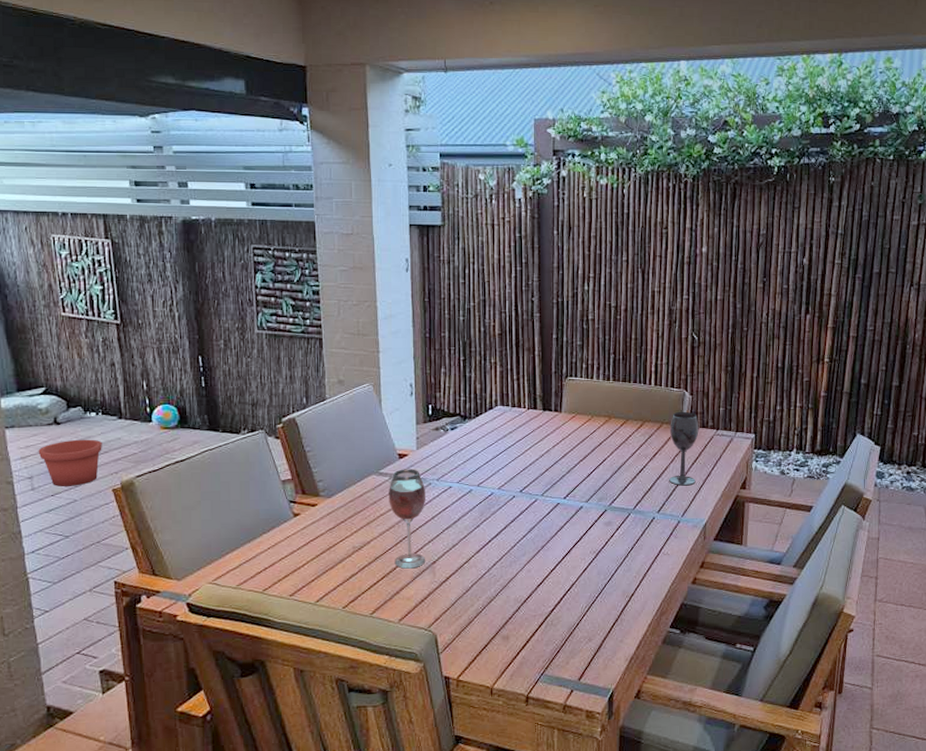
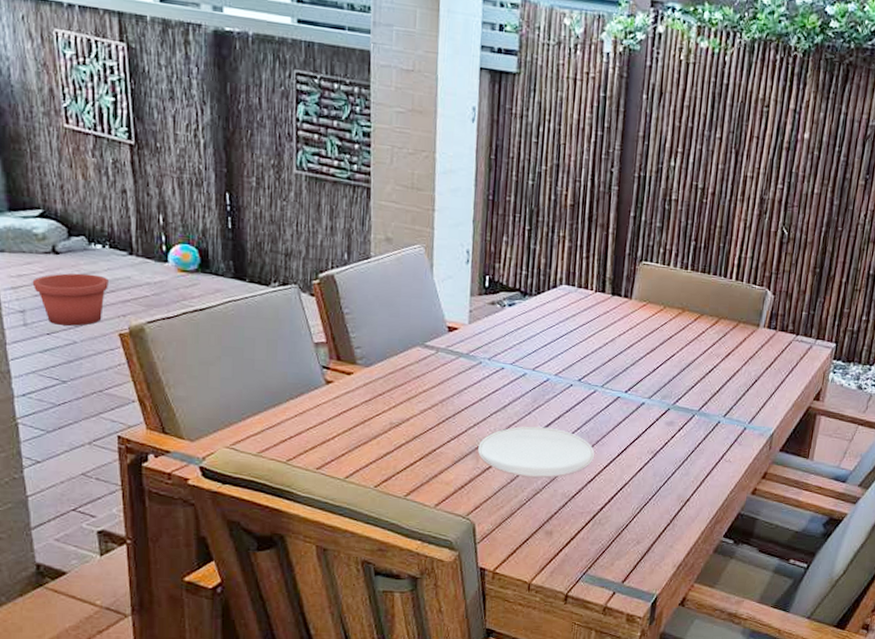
wineglass: present [389,469,426,569] -> none [433,343,476,452]
plate: none [434,538,541,587] -> present [478,426,594,478]
wine glass: present [669,411,699,486] -> none [740,311,779,392]

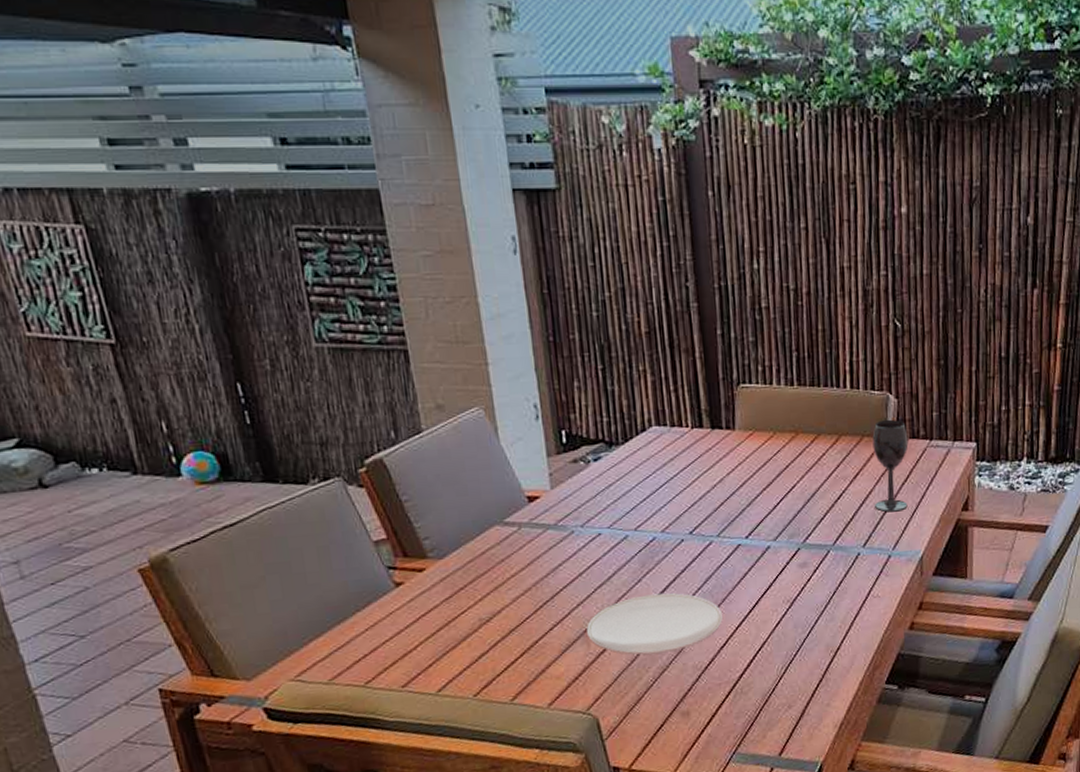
pot: present [32,273,109,326] -> none [21,504,116,571]
wine glass: none [740,311,779,392] -> present [872,419,909,512]

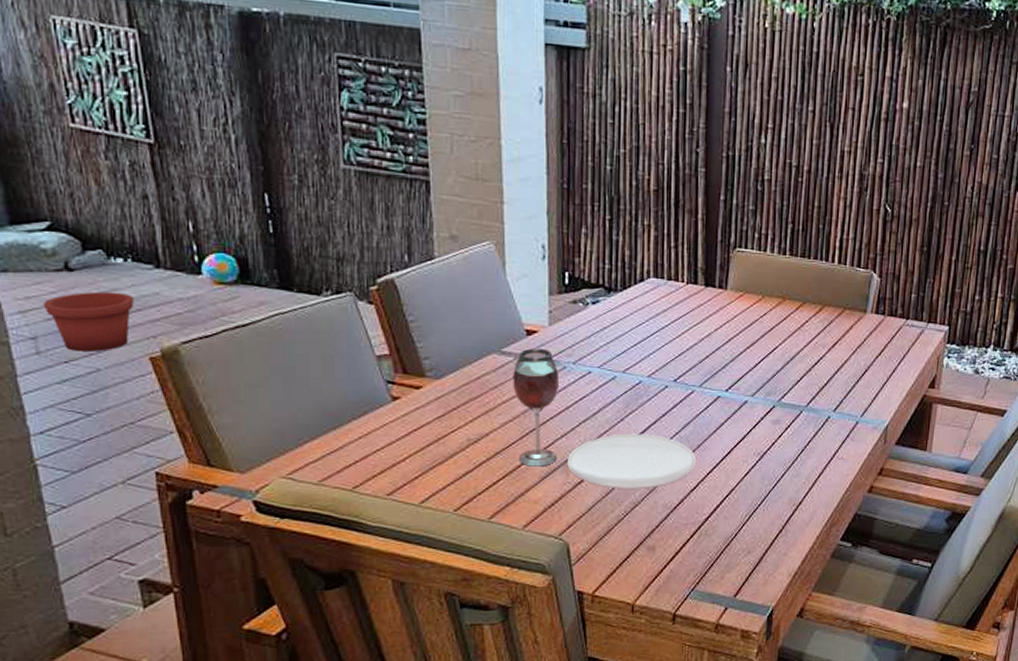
pot: none [21,504,116,571] -> present [43,291,134,352]
wineglass: none [518,514,576,641] -> present [513,348,560,467]
wine glass: present [872,419,909,512] -> none [849,295,887,382]

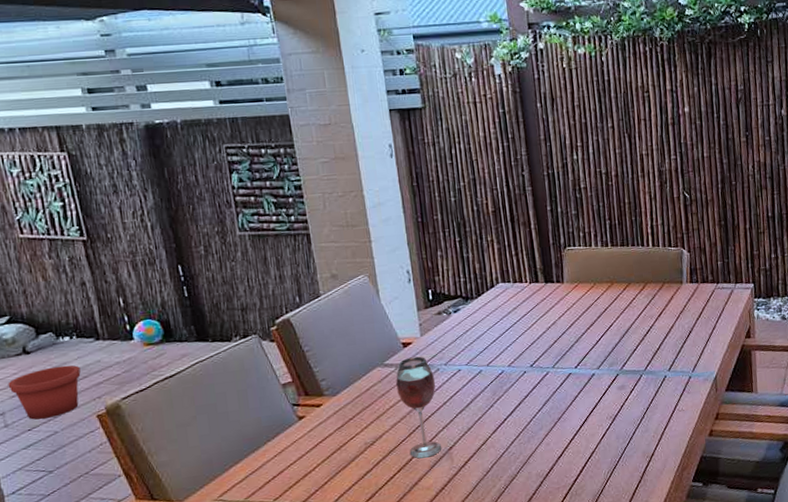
plate: present [568,434,696,489] -> none [450,415,559,467]

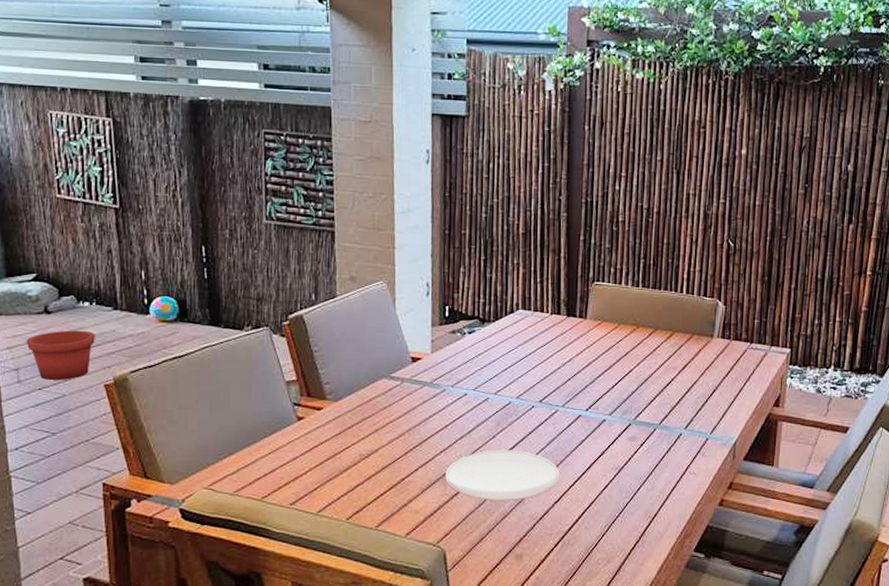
wineglass: present [396,356,442,459] -> none [399,373,440,480]
plate: none [450,415,559,467] -> present [445,450,559,501]

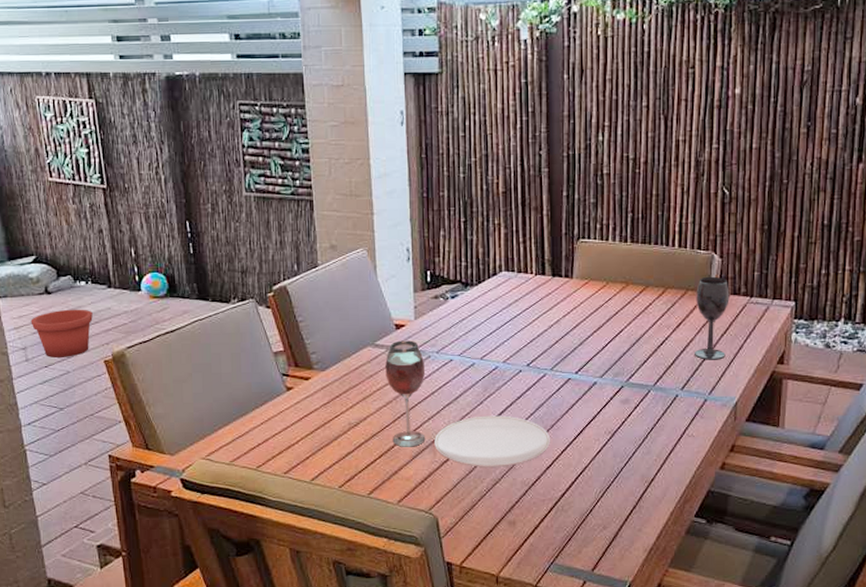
wineglass: none [399,373,440,480] -> present [385,340,426,447]
wine glass: none [698,322,732,401] -> present [695,276,730,360]

